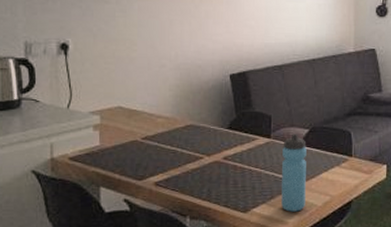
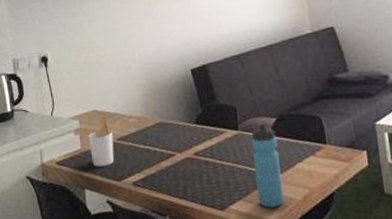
utensil holder: none [109,113,150,165] -> present [88,116,122,167]

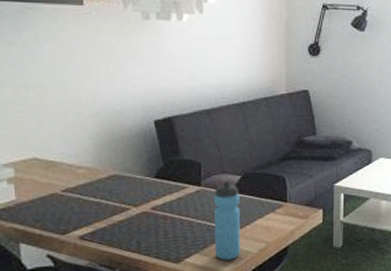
utensil holder: present [88,116,122,167] -> none [25,165,69,220]

